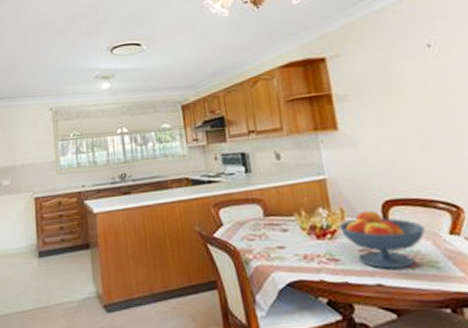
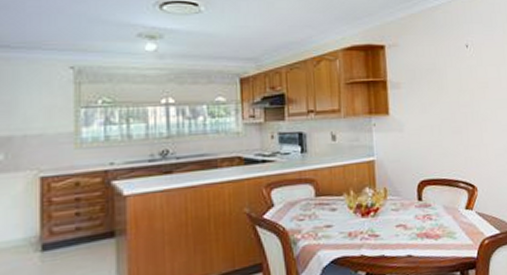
fruit bowl: present [338,209,426,269] -> none [381,188,449,242]

